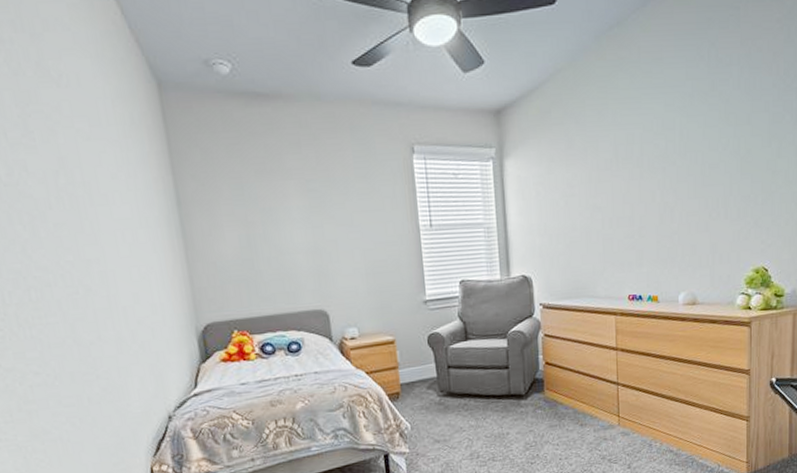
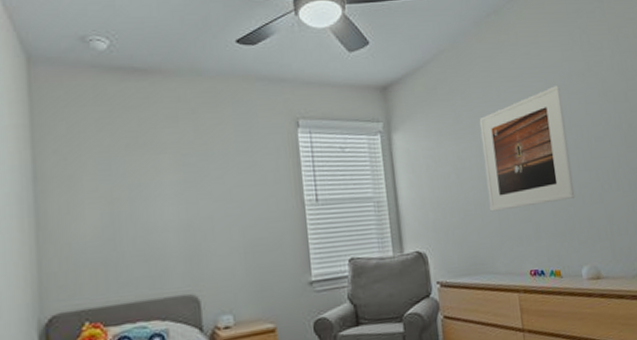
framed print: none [591,107,681,239] -> present [479,86,576,212]

